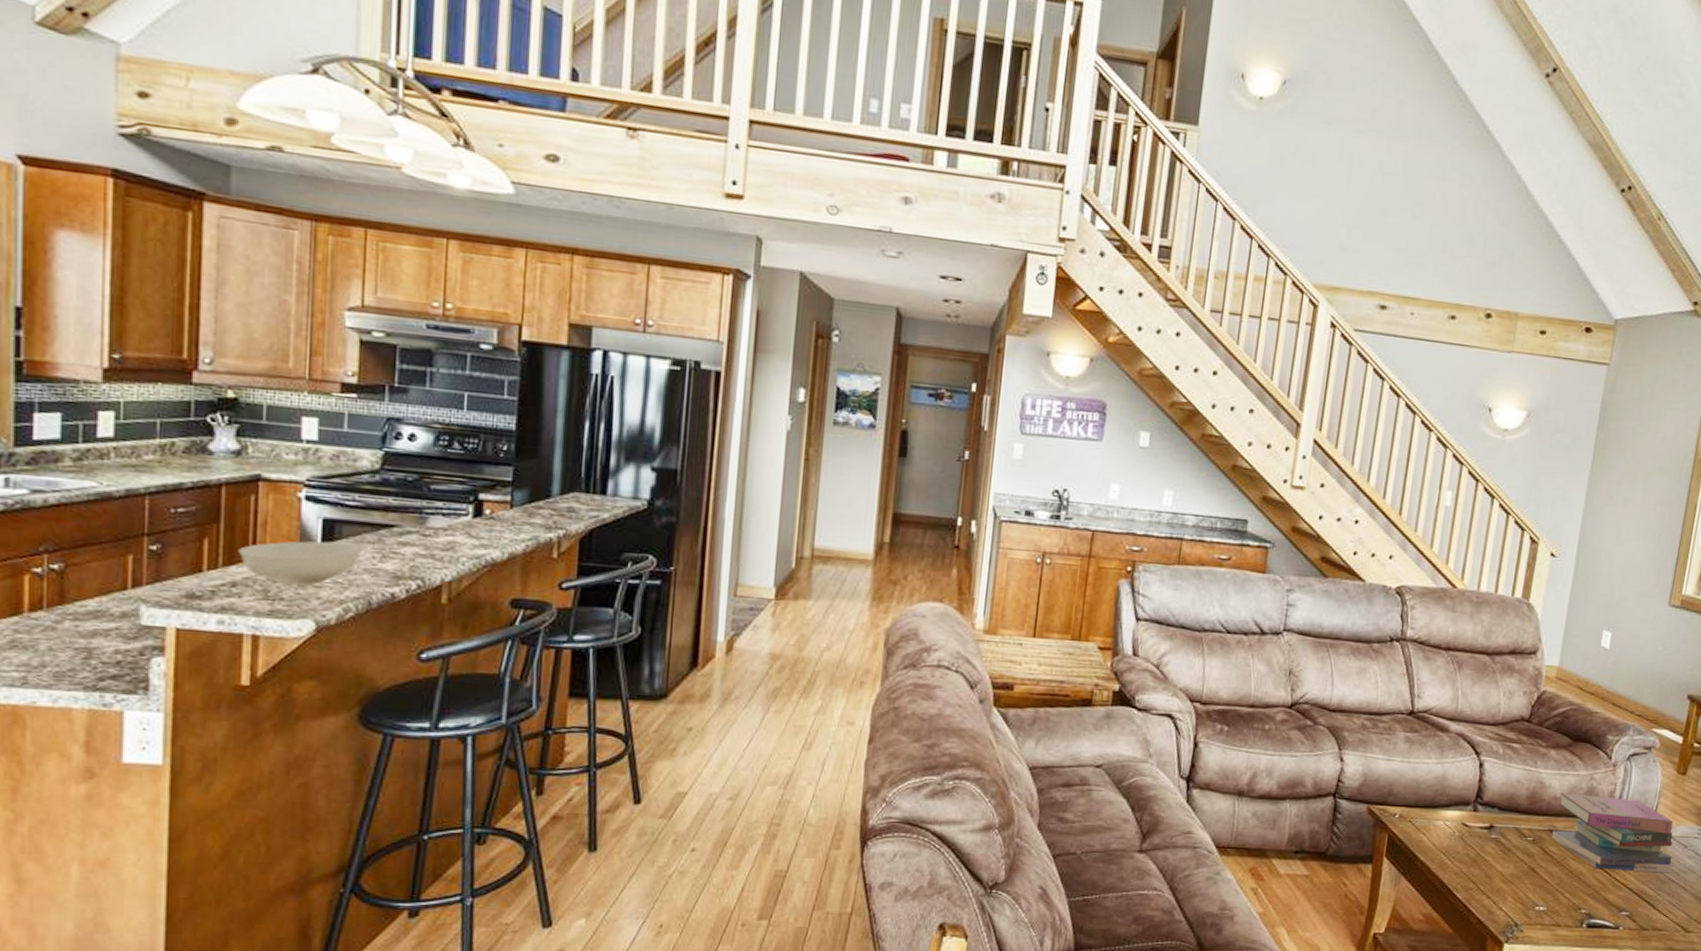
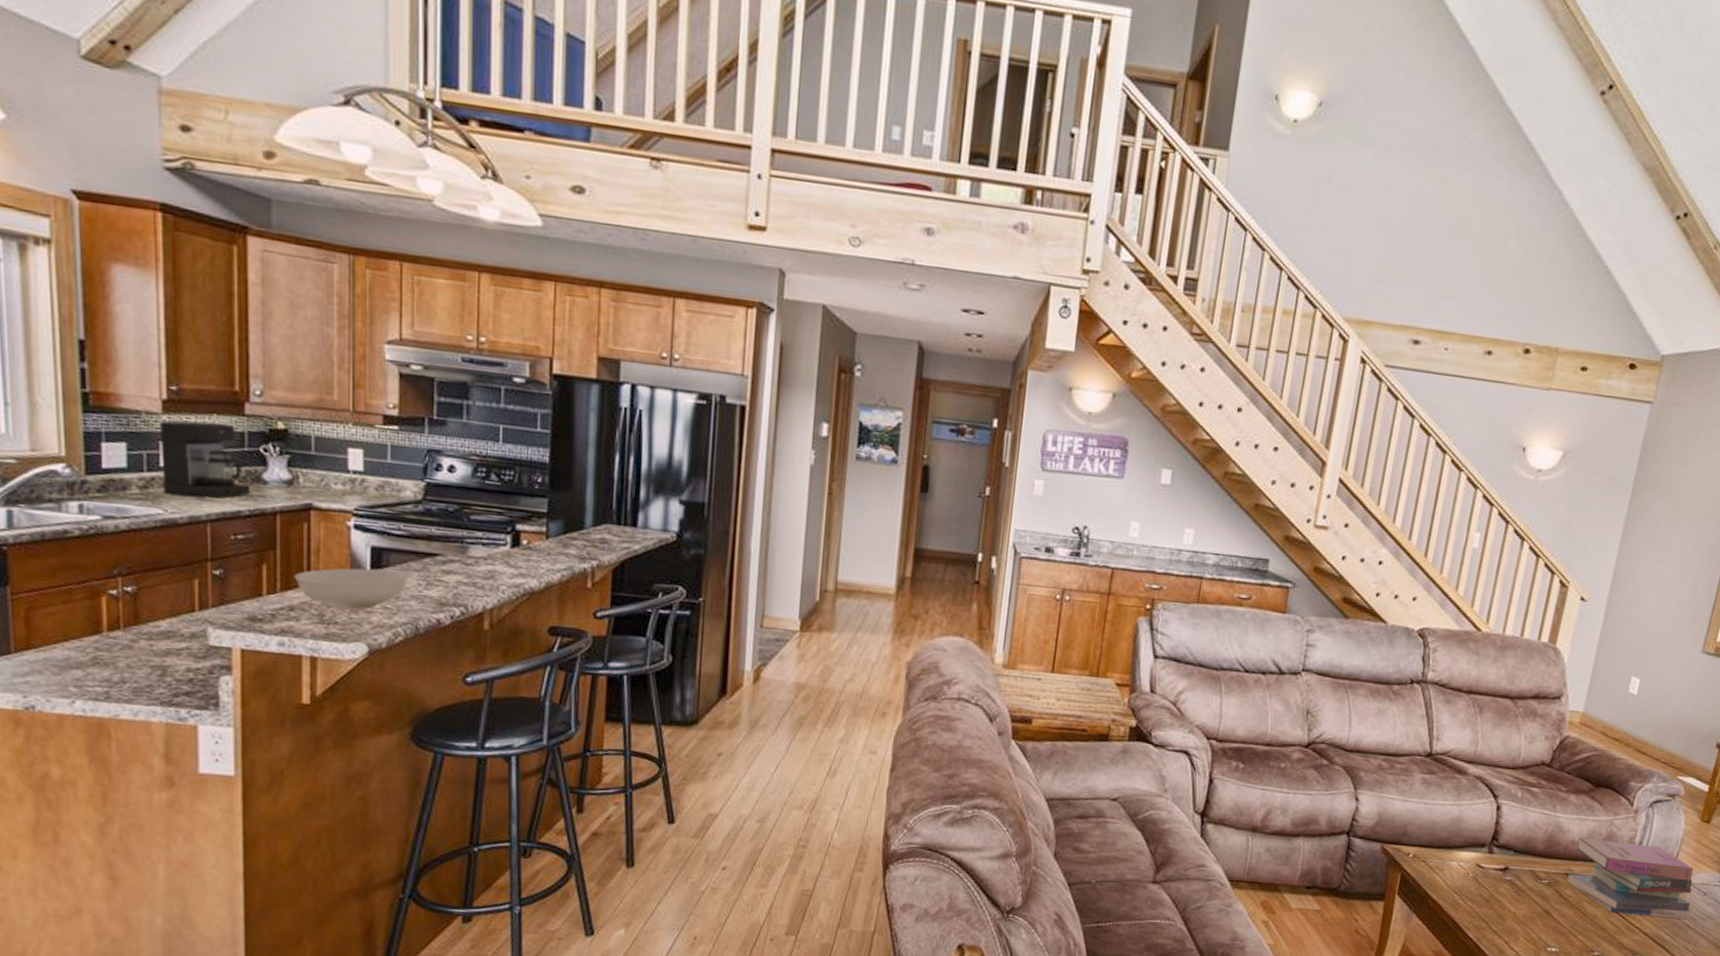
coffee maker: none [99,389,195,470] -> present [160,420,251,498]

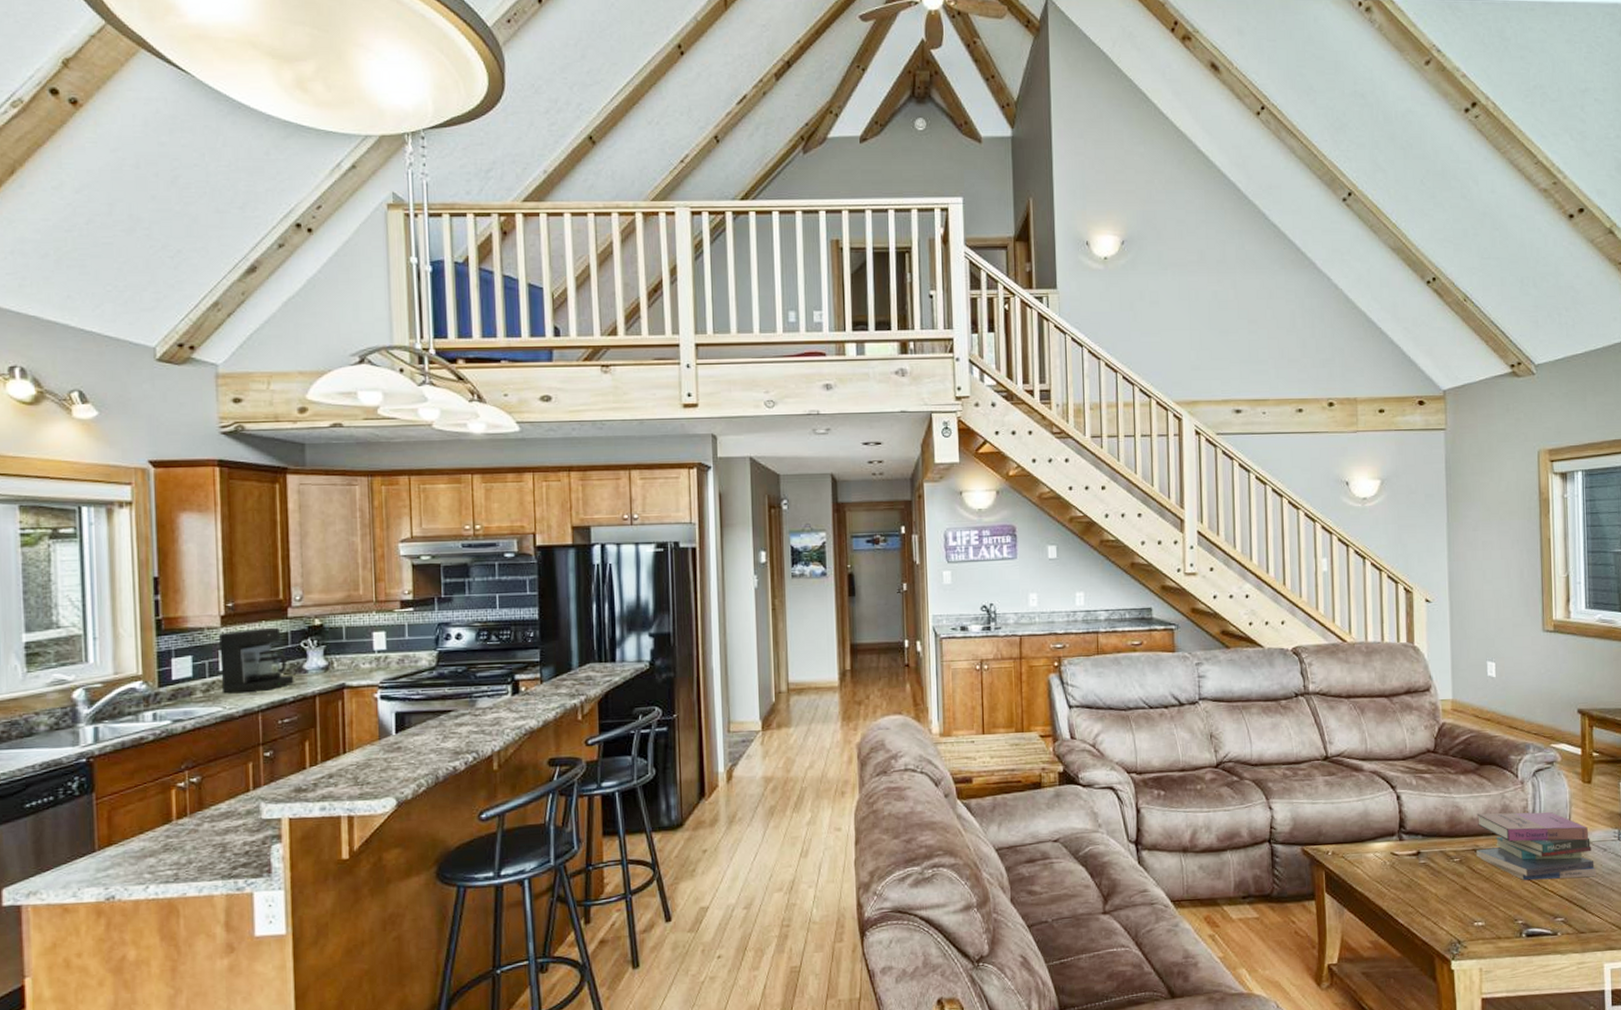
bowl: present [294,568,410,611] -> none [332,729,429,772]

